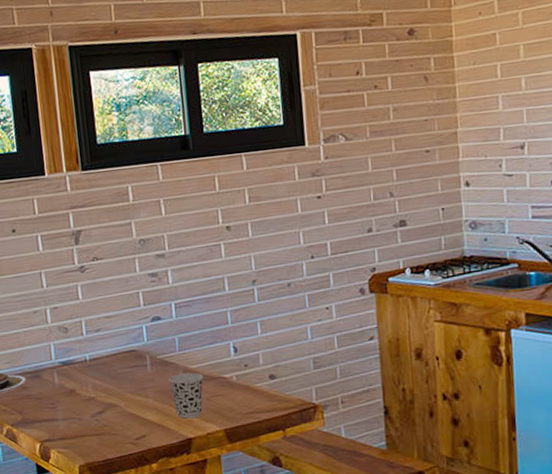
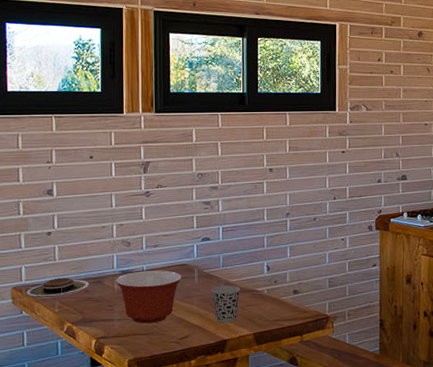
mixing bowl: none [55,359,133,423] -> present [115,270,182,324]

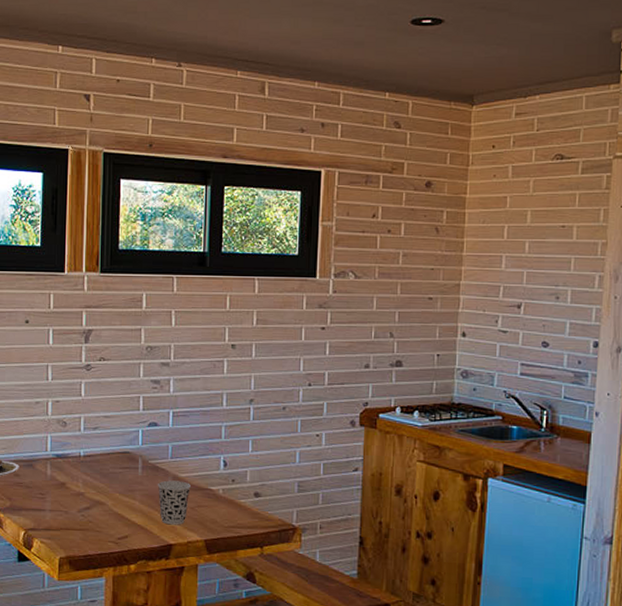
mixing bowl: present [115,270,182,324] -> none [48,456,124,518]

